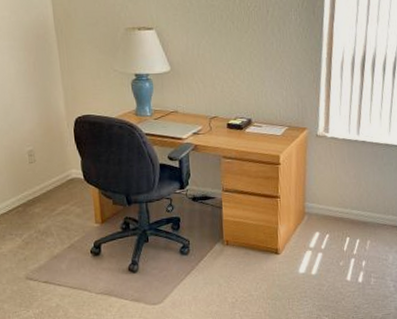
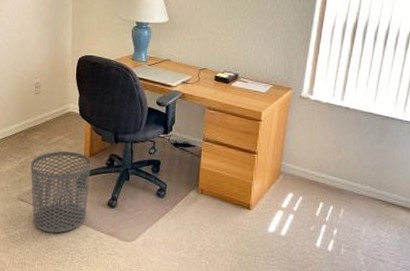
waste bin: none [35,219,106,309] -> present [30,151,91,233]

